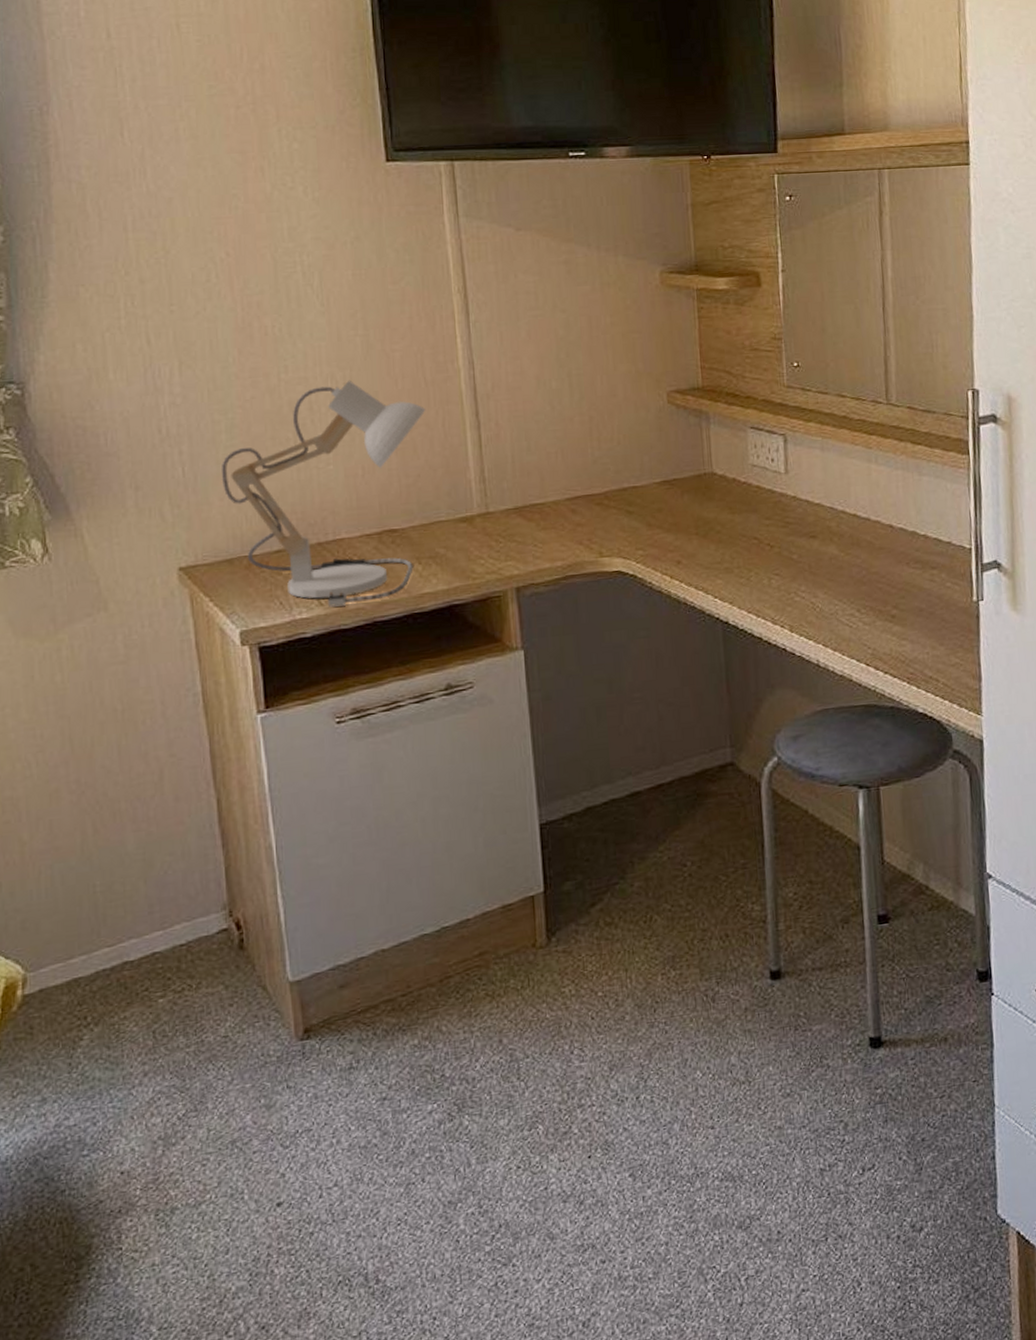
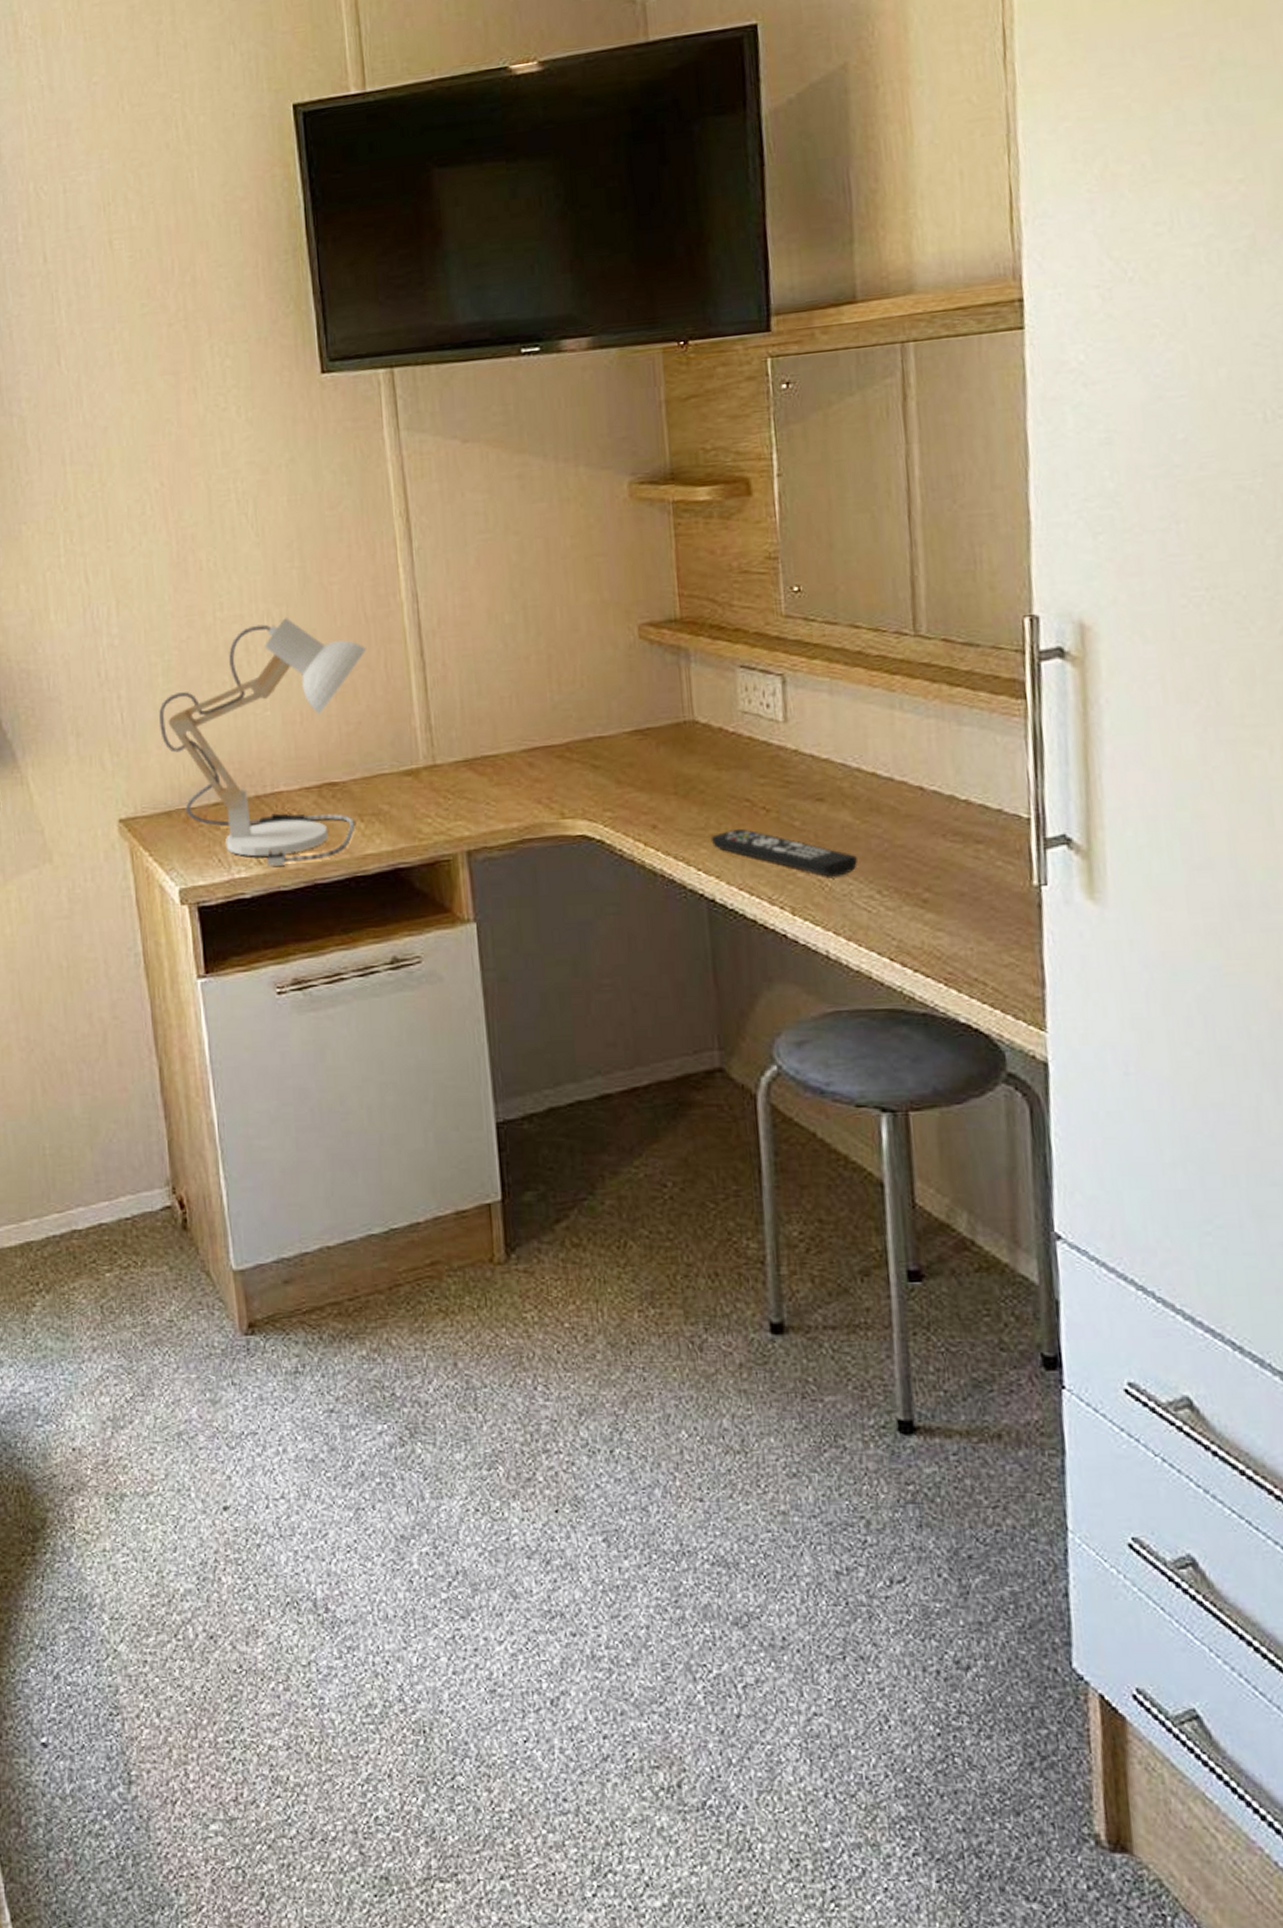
remote control: none [725,561,842,600] -> present [710,828,857,877]

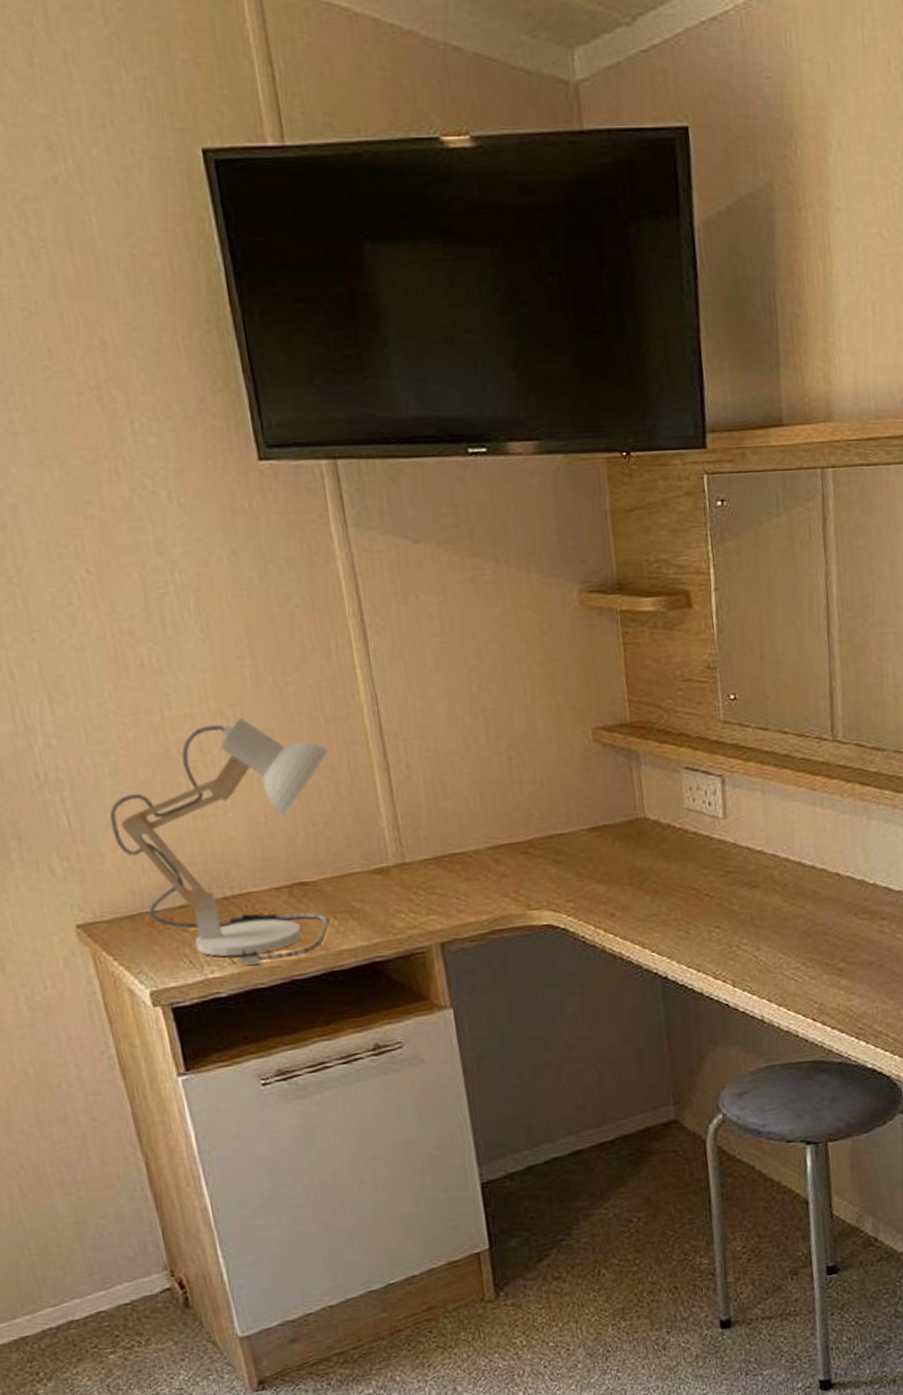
remote control: present [710,828,857,877] -> none [662,913,786,953]

